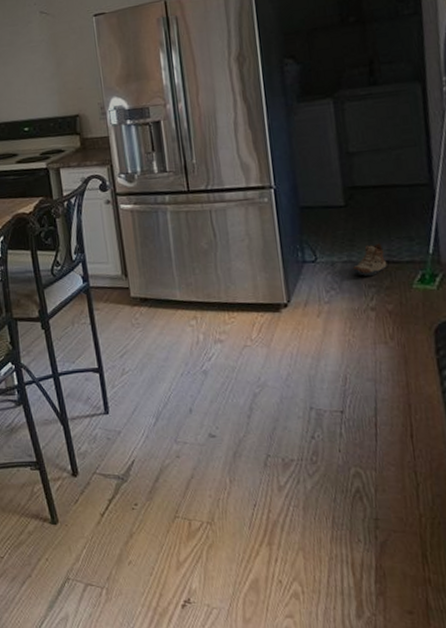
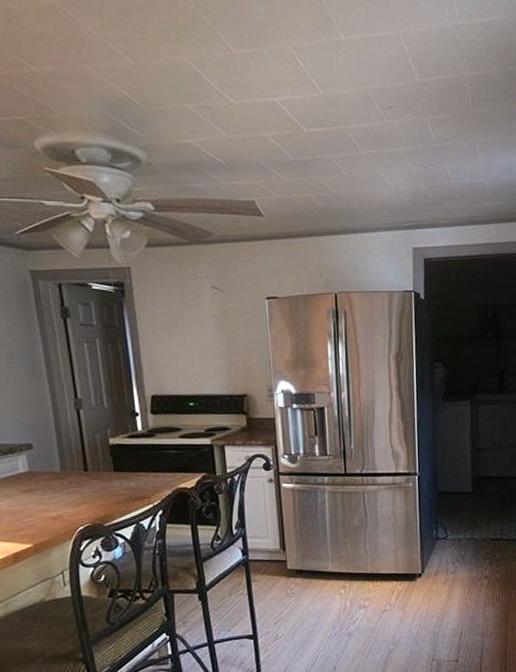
shoe: present [351,243,387,277] -> none [473,524,499,551]

